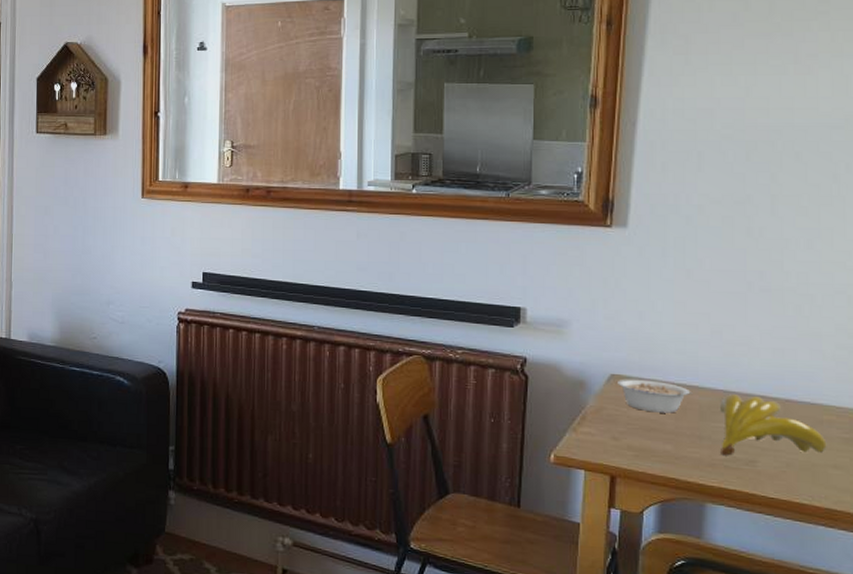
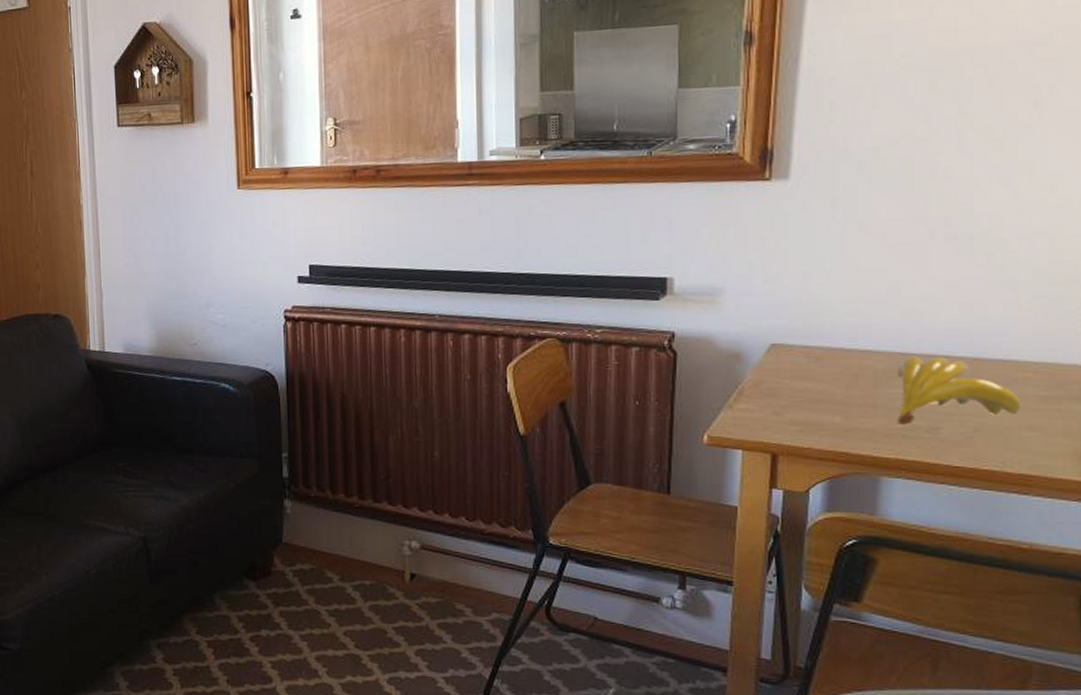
legume: present [618,379,693,413] -> none [779,347,866,382]

